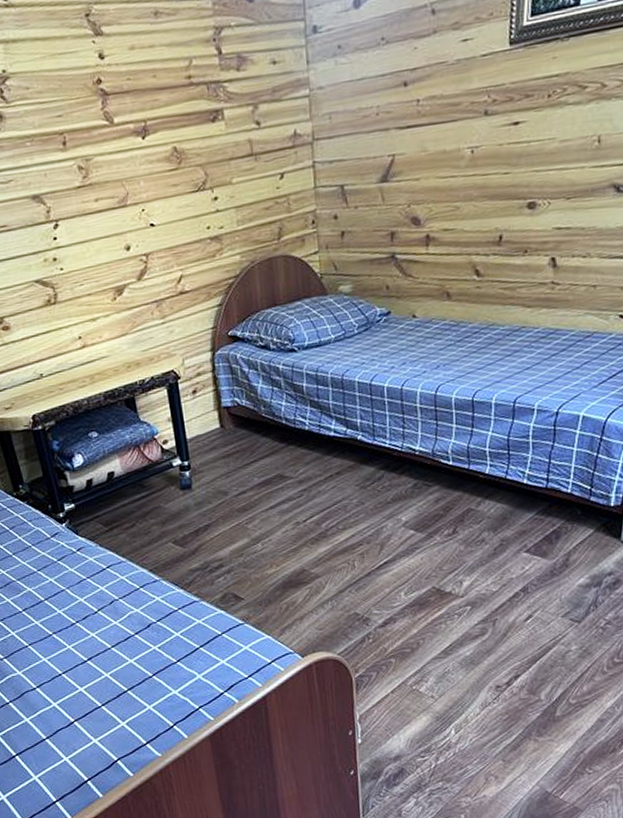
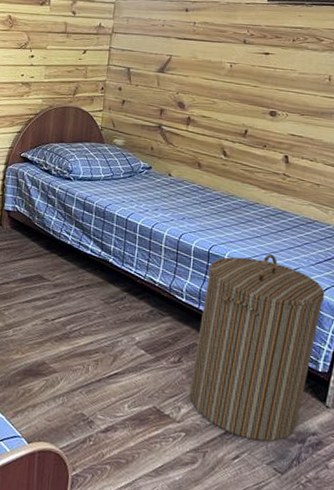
laundry hamper: none [469,386,612,596] -> present [189,254,325,442]

